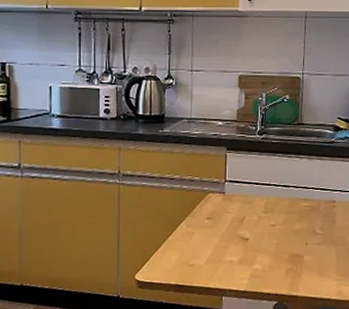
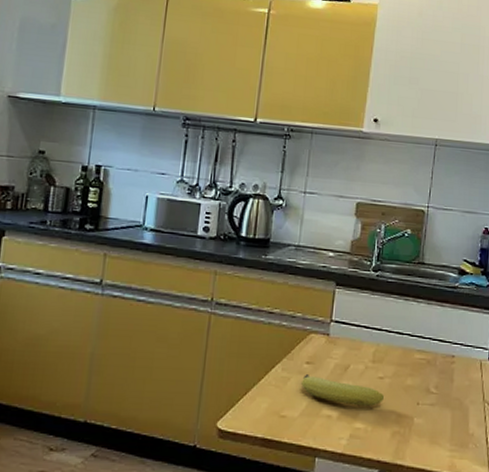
fruit: none [205,227,277,251] -> present [301,373,384,406]

